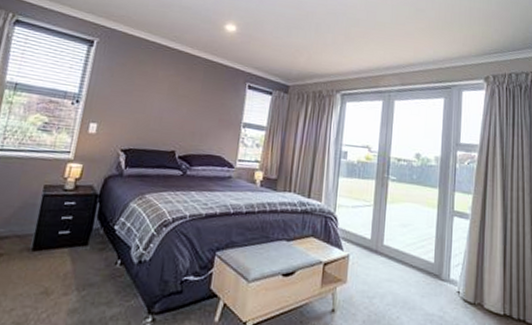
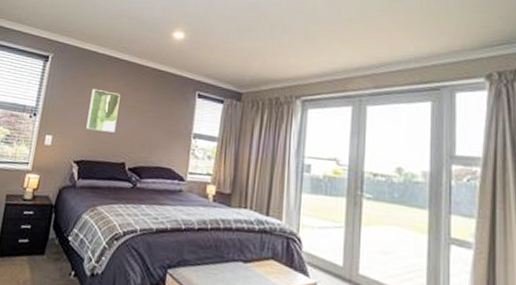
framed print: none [135,76,171,121] -> present [86,88,120,133]

